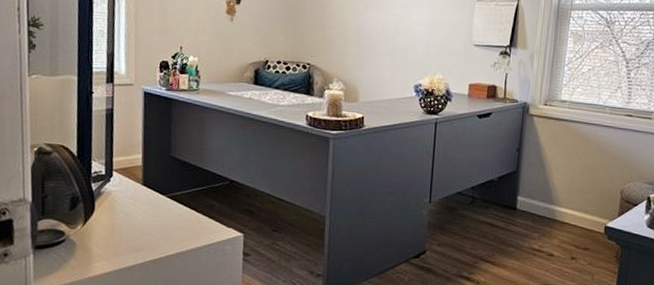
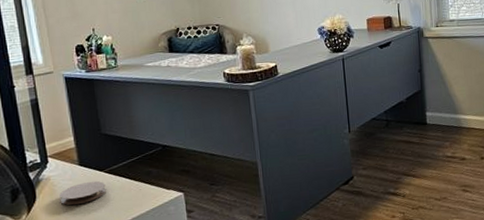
coaster: none [117,203,166,225] -> present [59,181,106,205]

